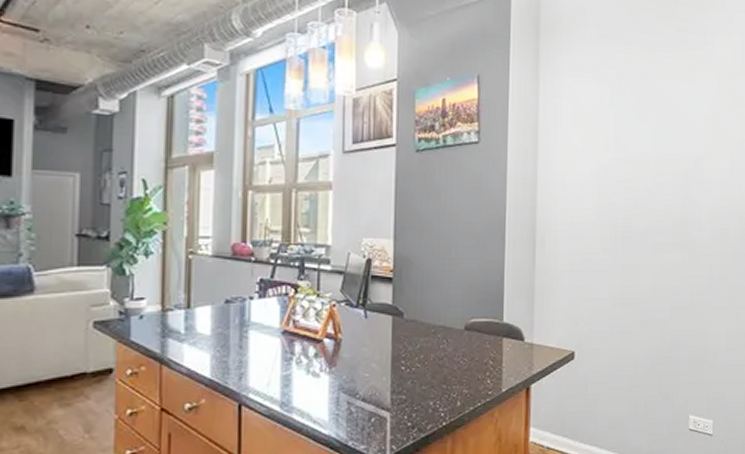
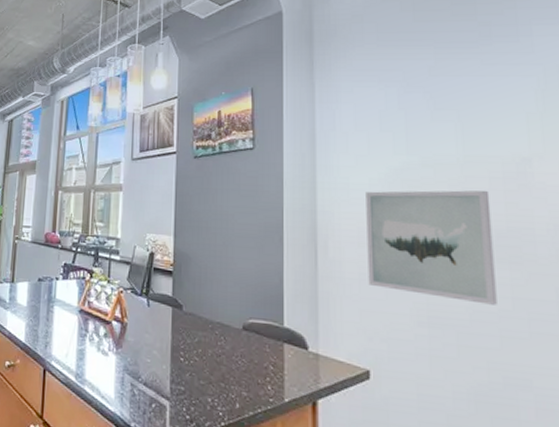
wall art: none [577,184,673,283] -> present [366,190,497,305]

